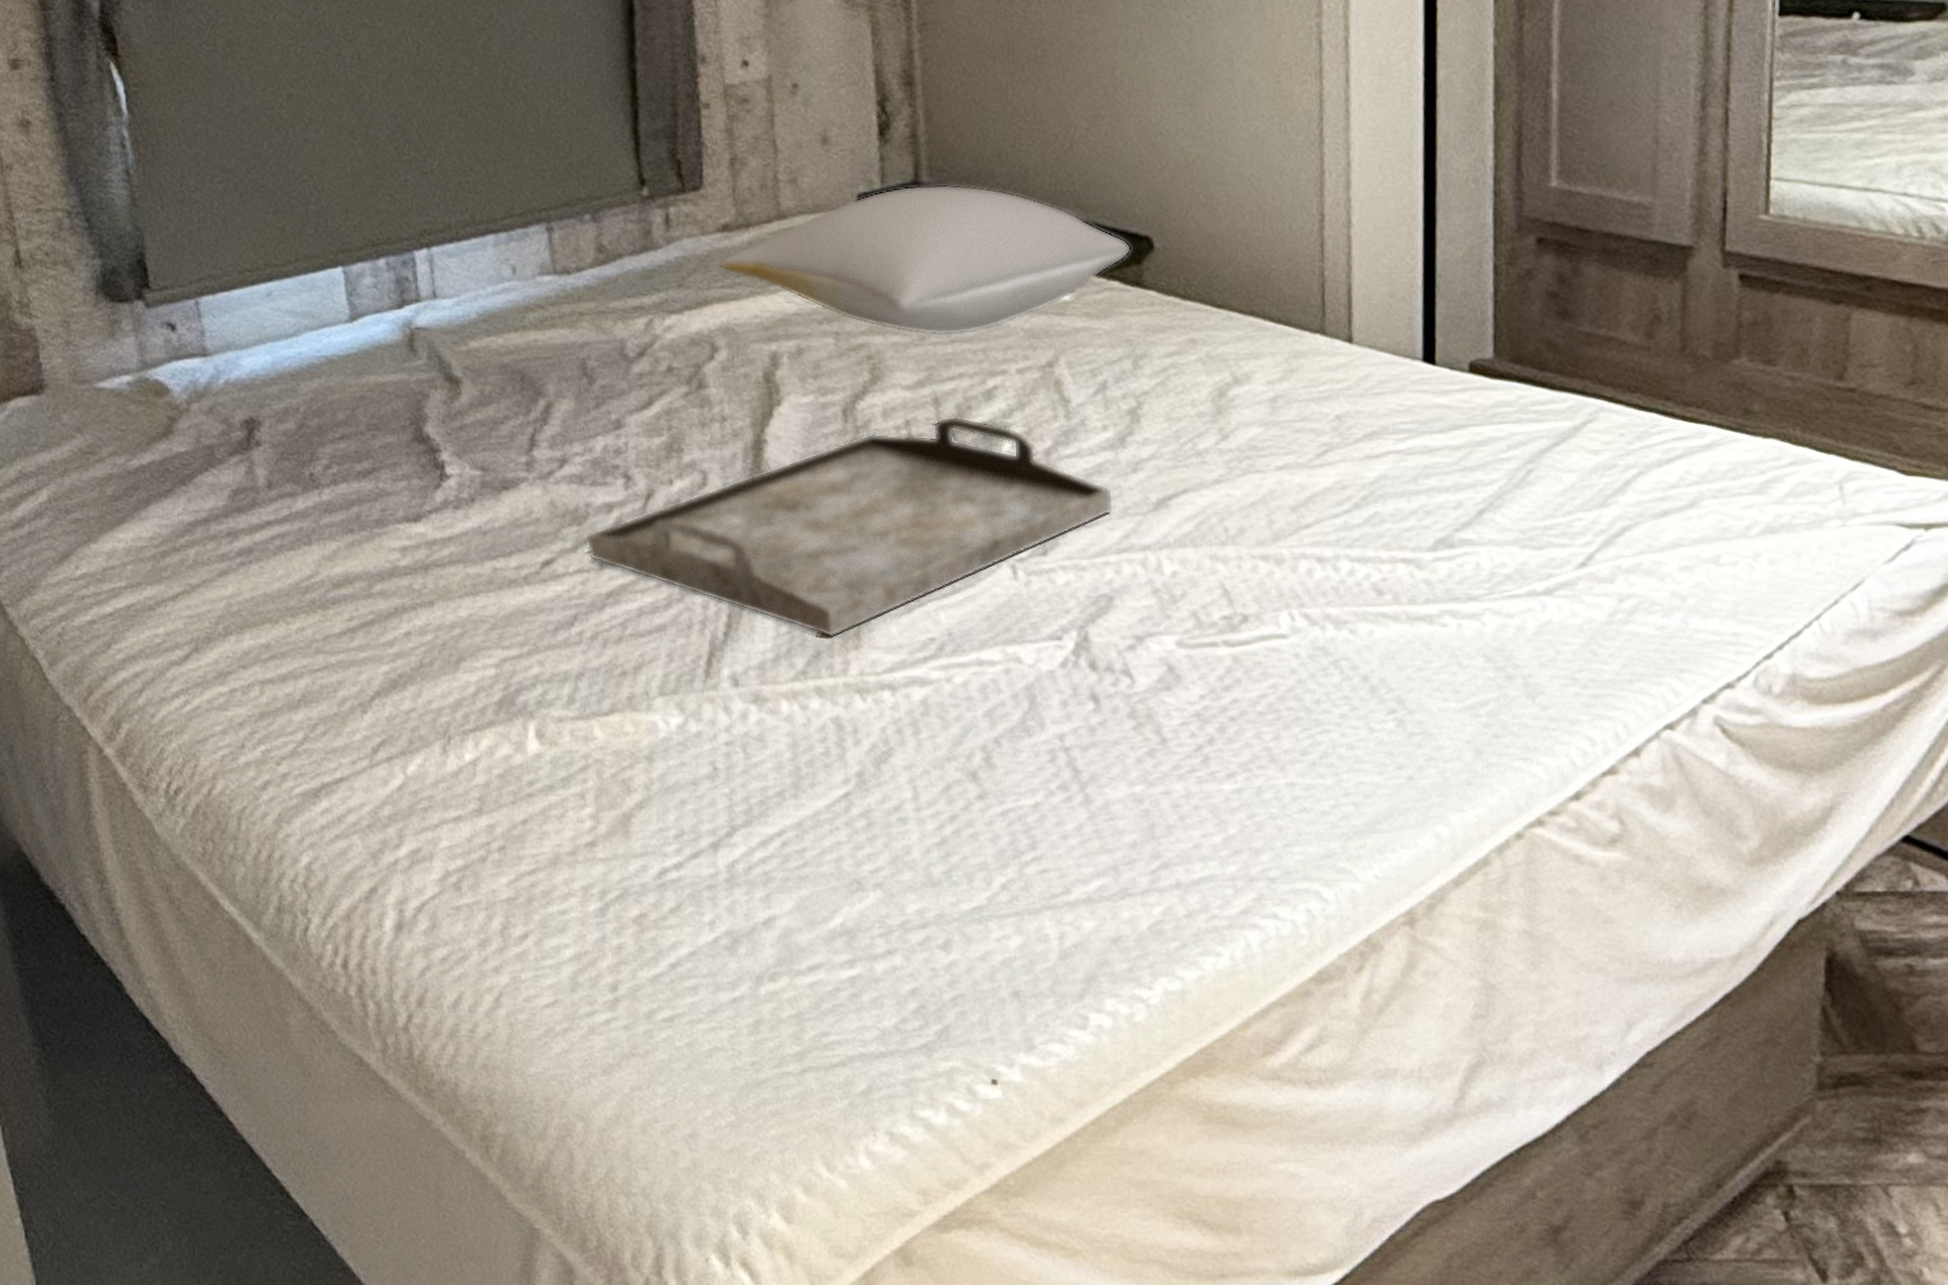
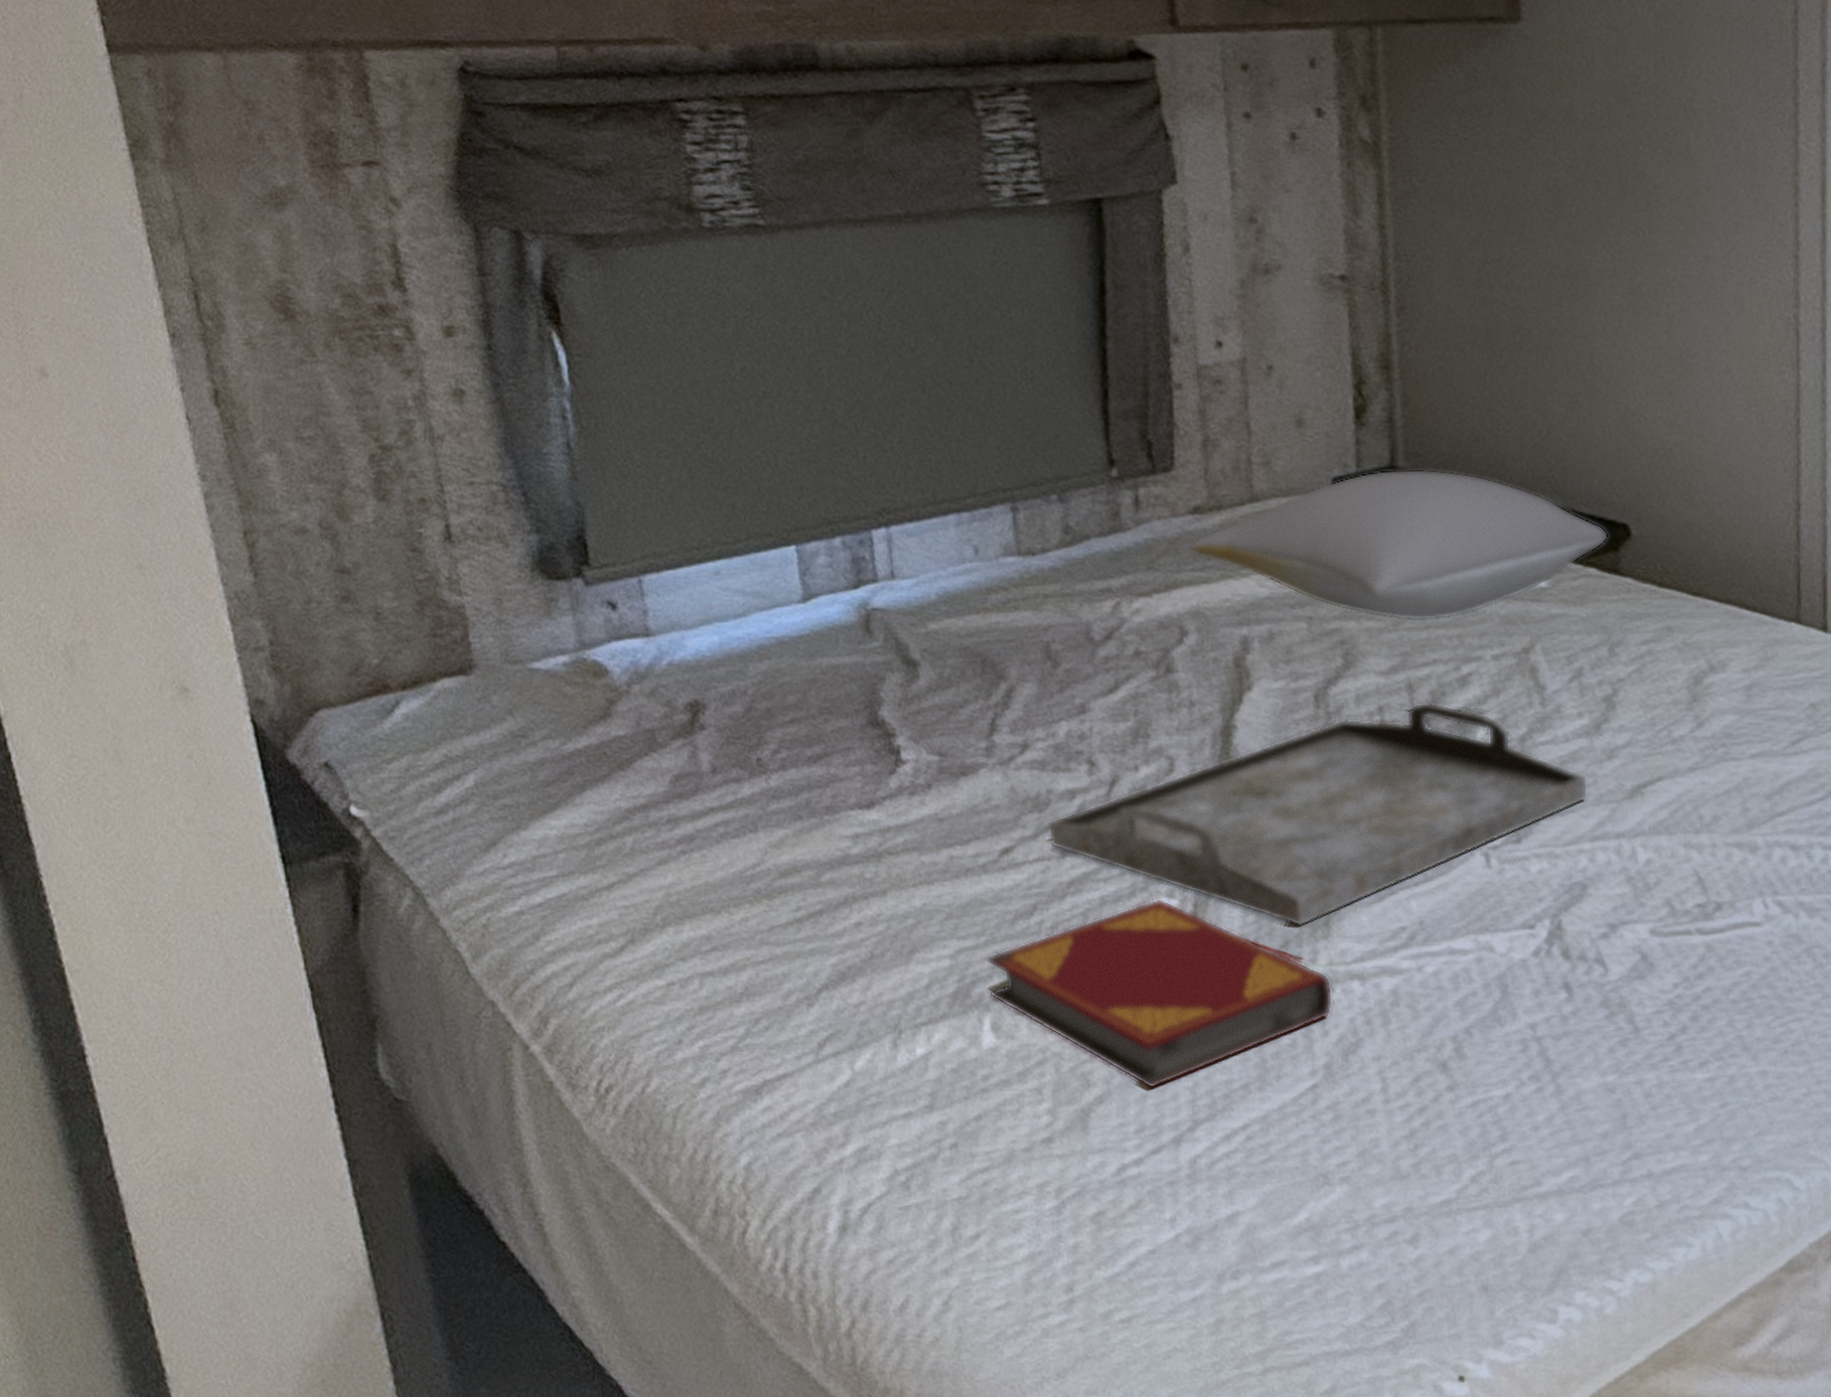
hardback book: none [531,609,865,796] -> present [987,898,1333,1089]

